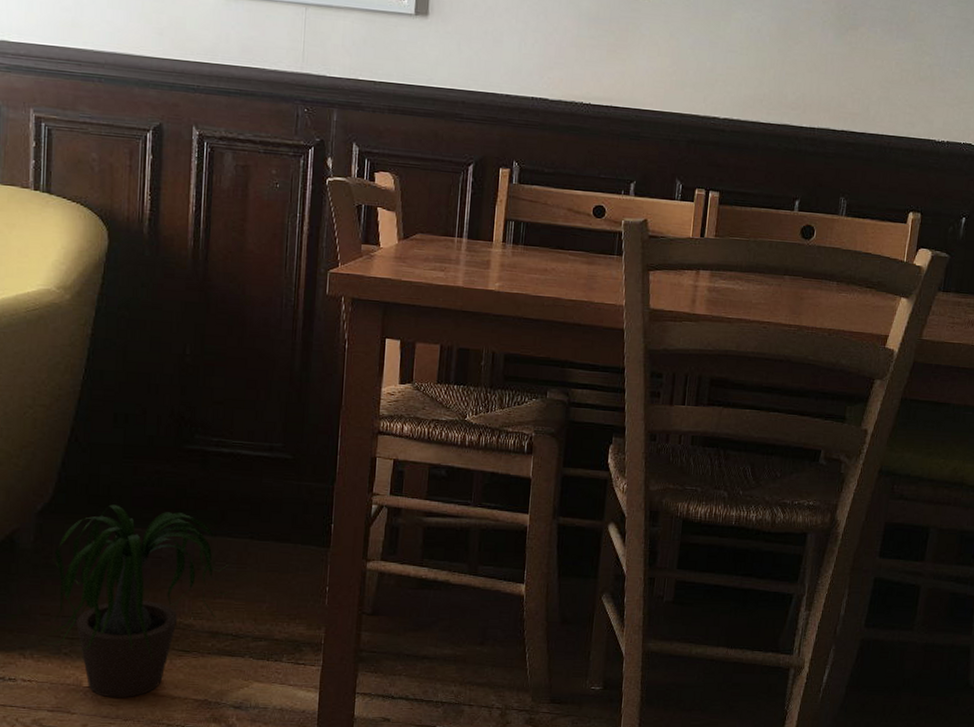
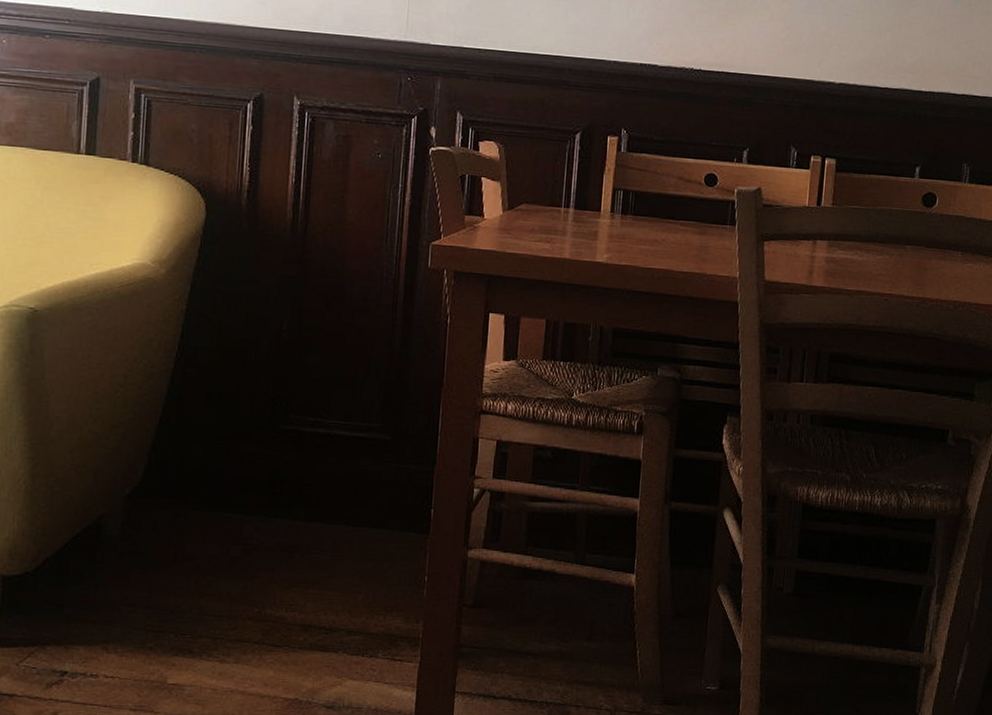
potted plant: present [44,504,235,698] -> none [128,488,329,697]

